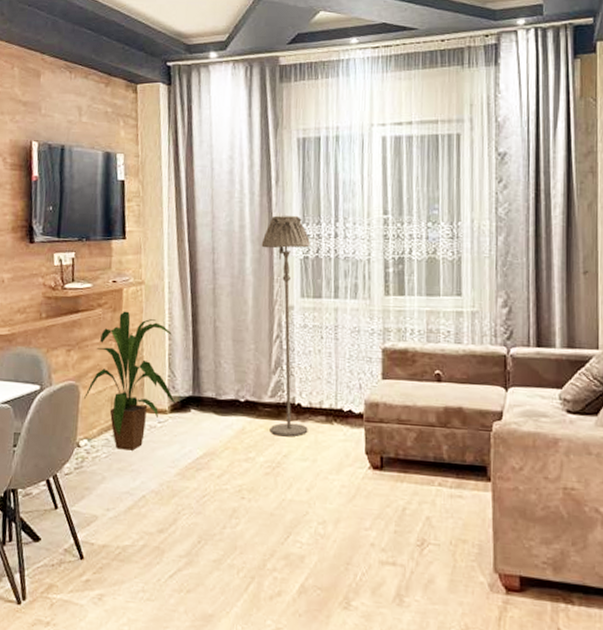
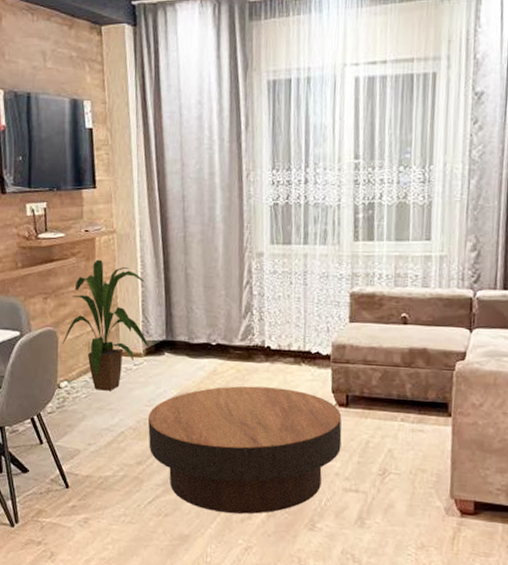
coffee table: none [171,446,377,591] -> present [148,386,342,514]
floor lamp: present [261,215,310,437] -> none [231,161,280,378]

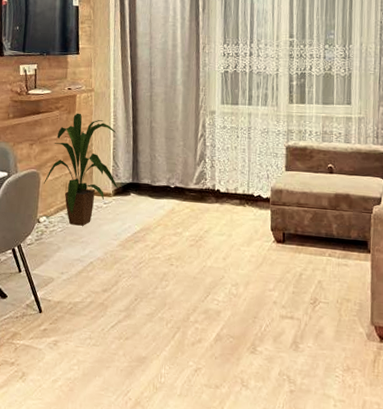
coffee table: present [148,386,342,514] -> none [114,223,279,338]

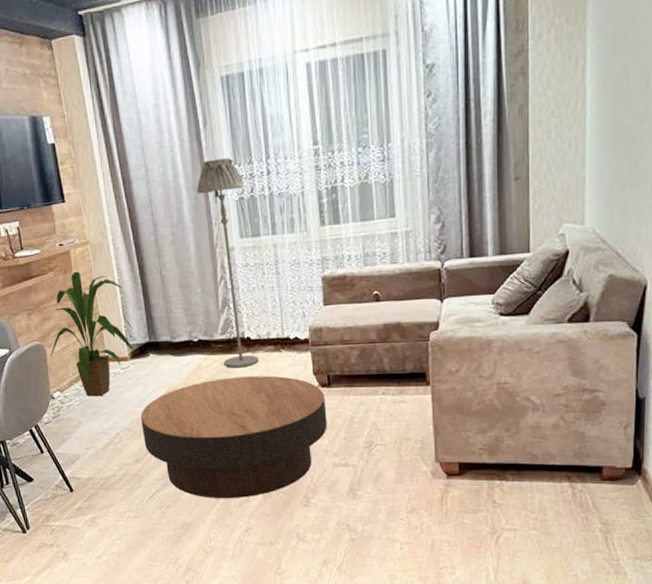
coffee table: none [114,223,279,338] -> present [141,375,327,499]
floor lamp: none [190,37,230,216] -> present [196,157,259,368]

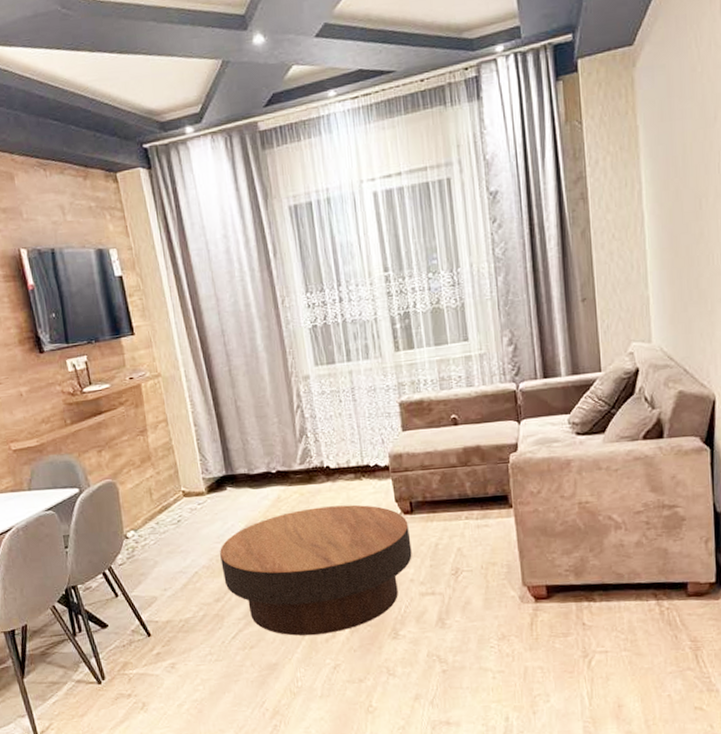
house plant: present [50,271,135,397] -> none [122,405,212,535]
floor lamp: present [196,157,259,368] -> none [269,285,340,499]

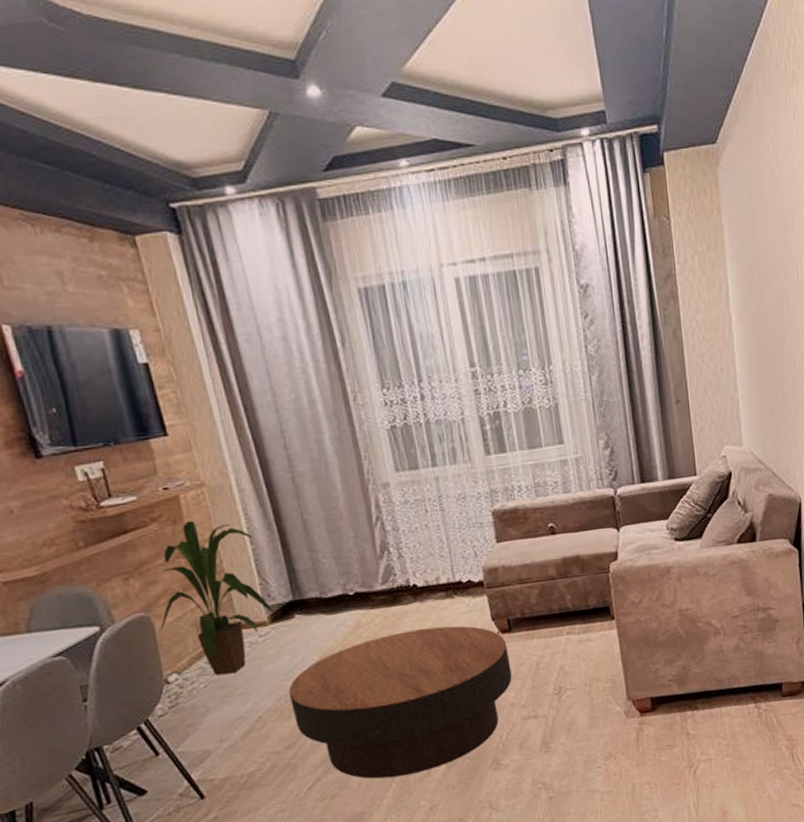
house plant: none [122,405,212,535] -> present [159,520,276,676]

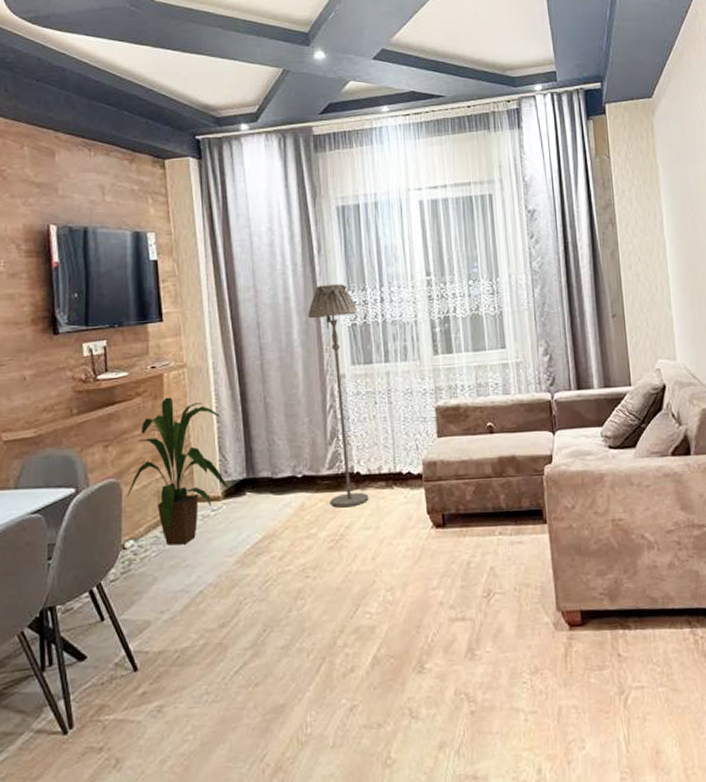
coffee table: present [289,625,512,779] -> none [231,515,443,670]
floor lamp: none [338,380,429,622] -> present [308,283,369,508]

